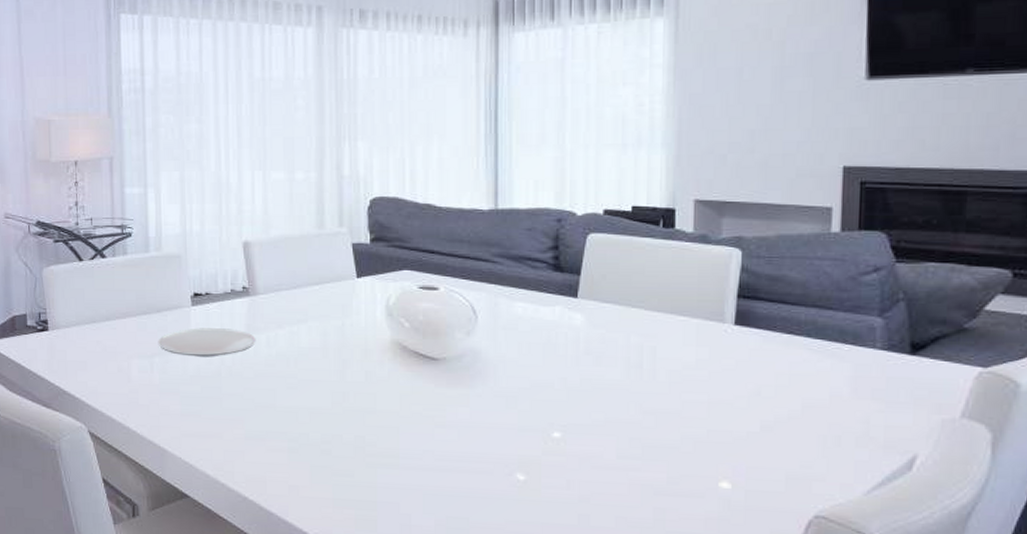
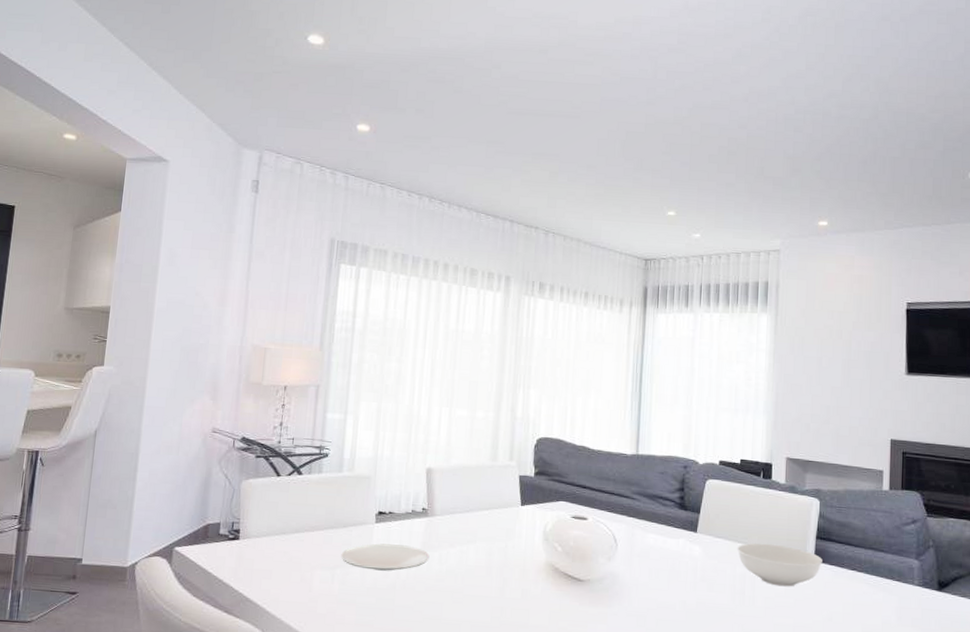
bowl: none [631,306,746,357] -> present [737,543,822,587]

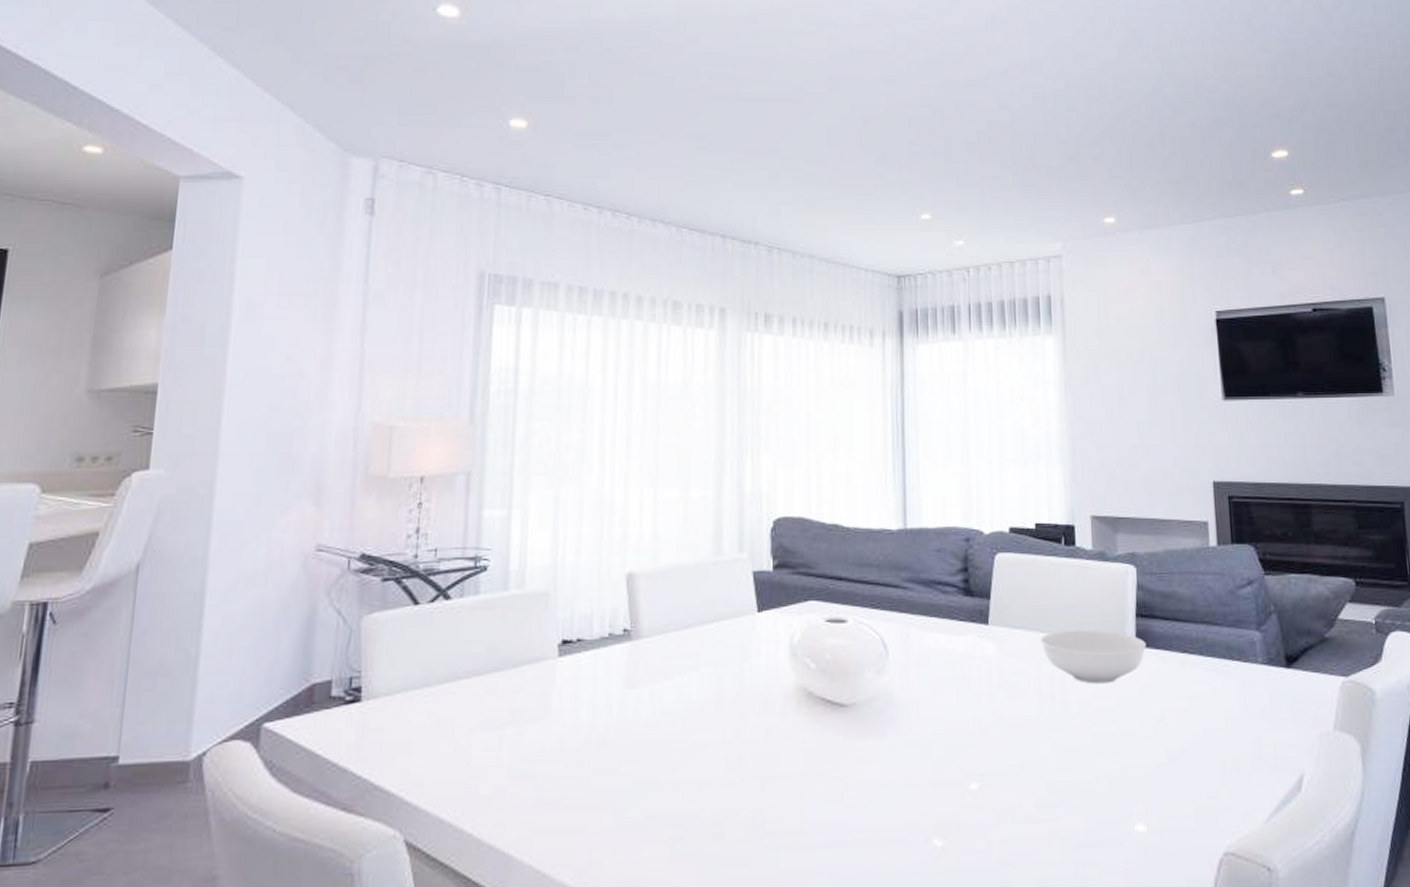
plate: present [341,543,430,571] -> none [511,683,637,724]

